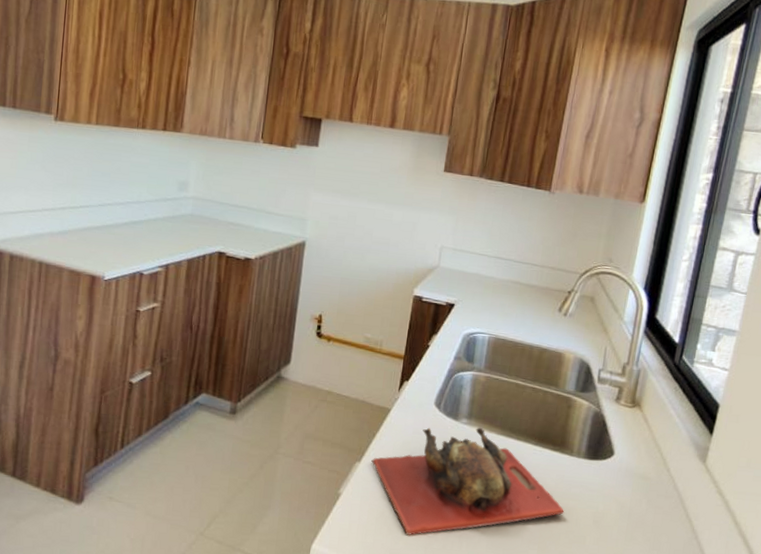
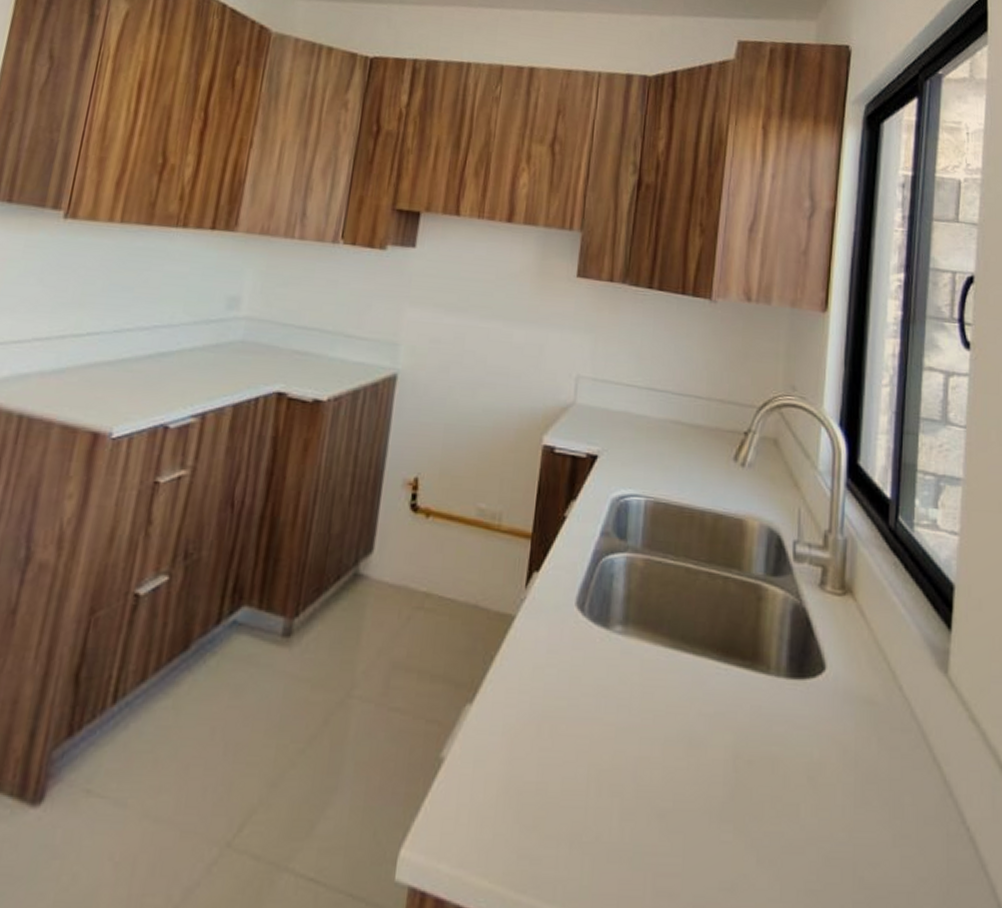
cutting board: present [371,427,565,535] -> none [488,637,767,822]

